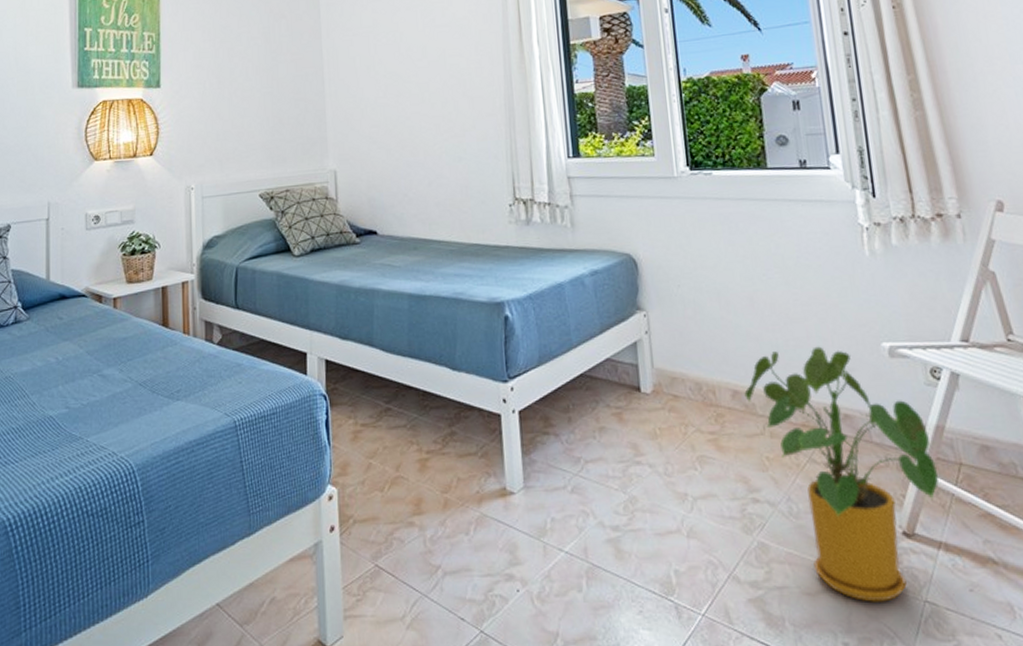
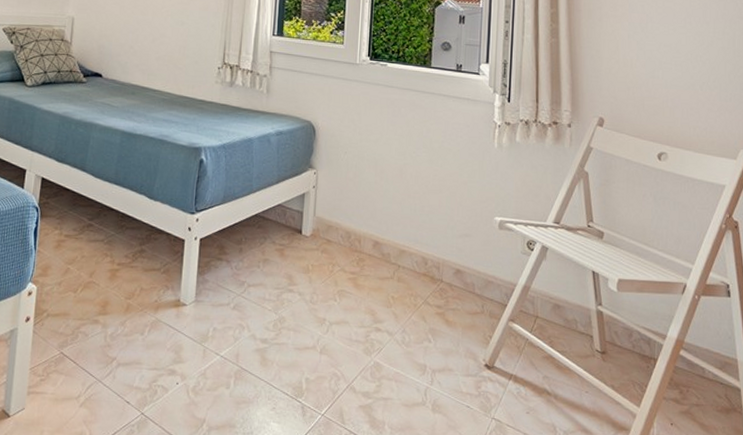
house plant: present [744,346,939,602] -> none [383,214,520,416]

